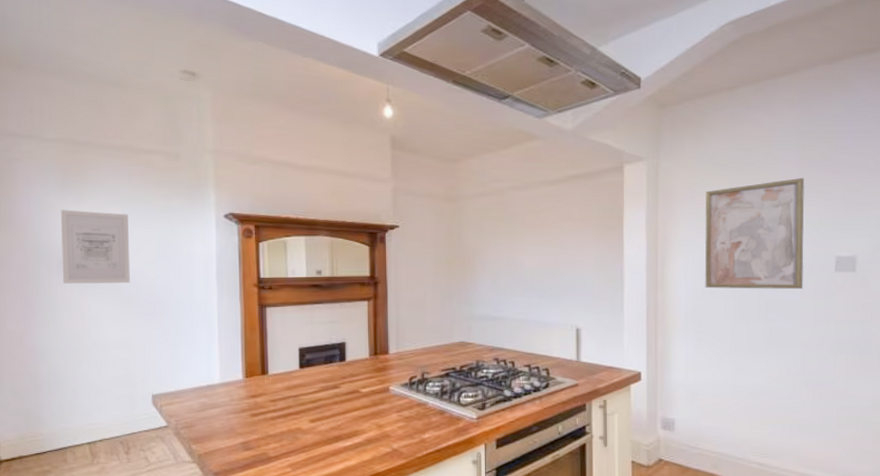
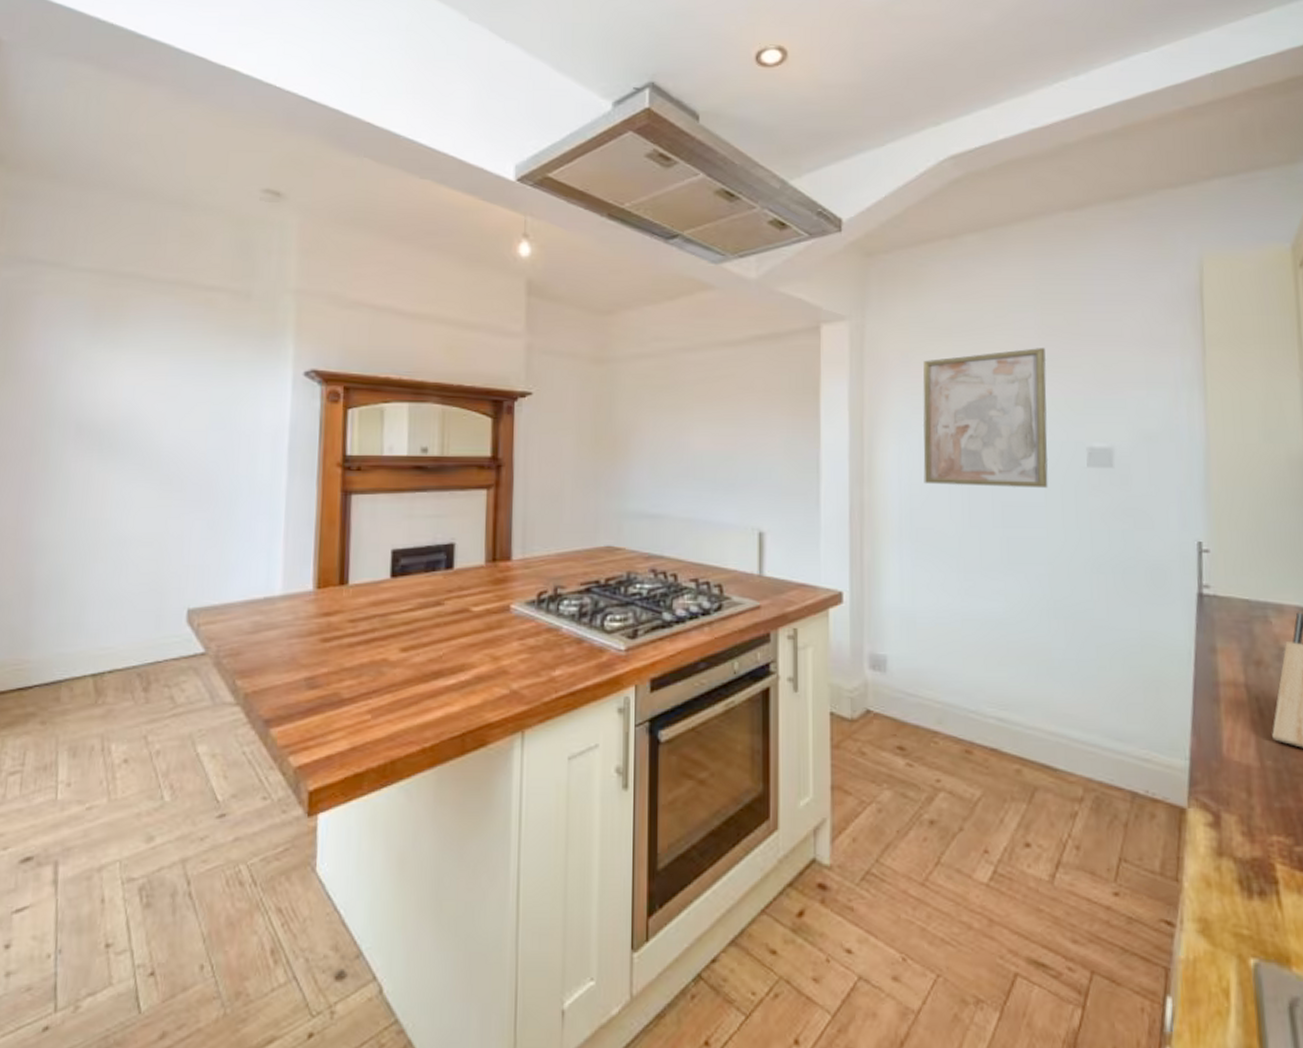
wall art: present [60,210,130,284] -> none [81,359,177,457]

